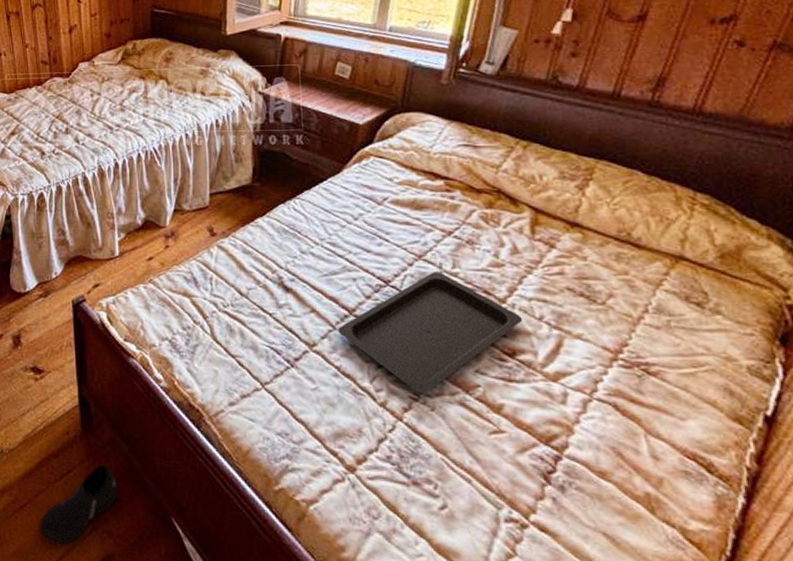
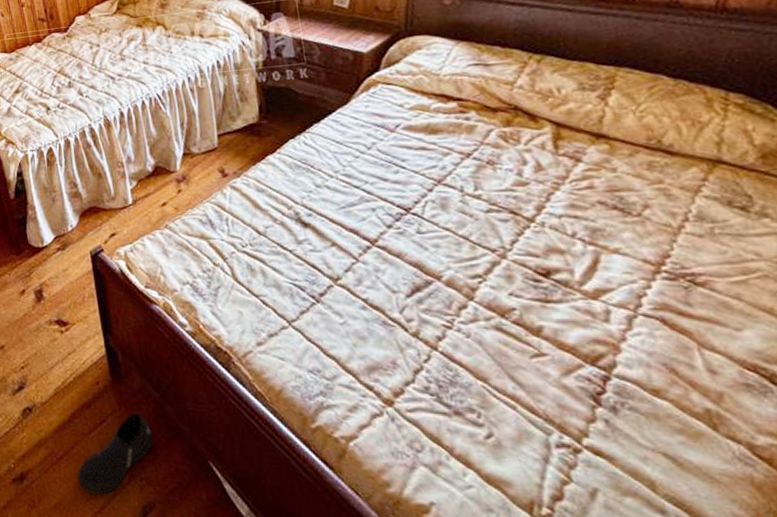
serving tray: present [338,272,523,395] -> none [361,195,555,322]

